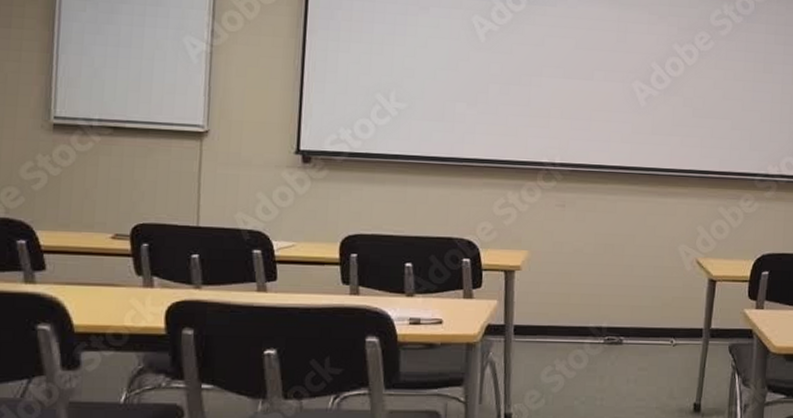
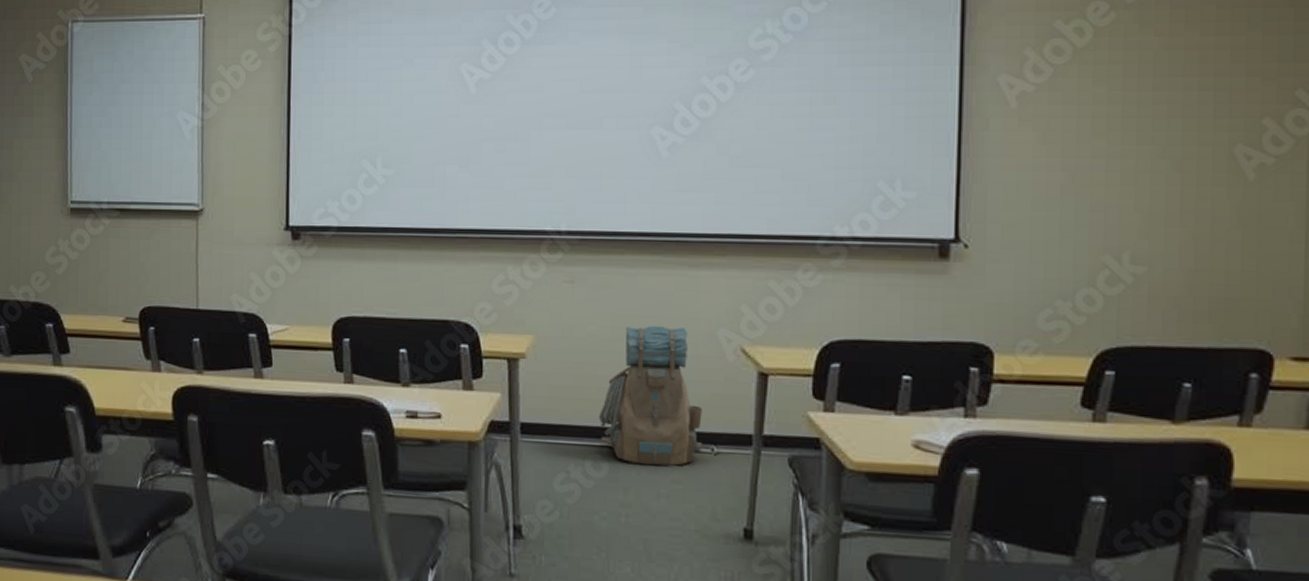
backpack: none [582,242,665,357] -> present [599,325,702,466]

